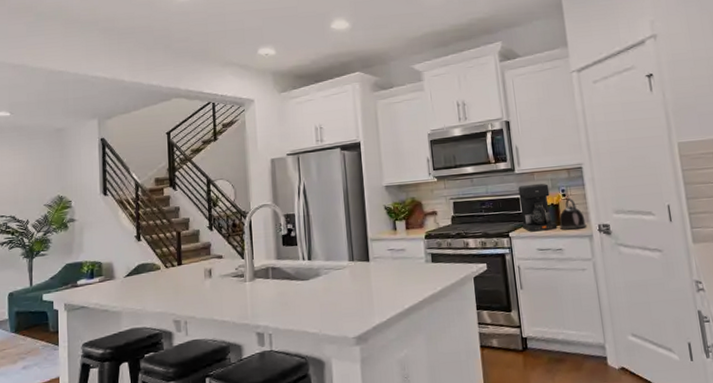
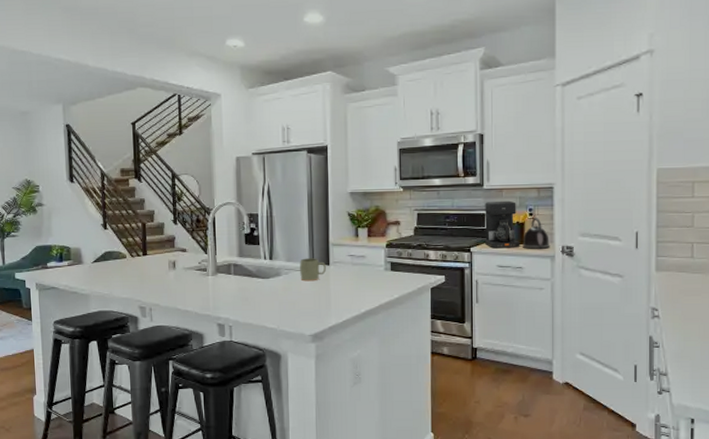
mug: none [339,255,367,280] -> present [300,258,327,282]

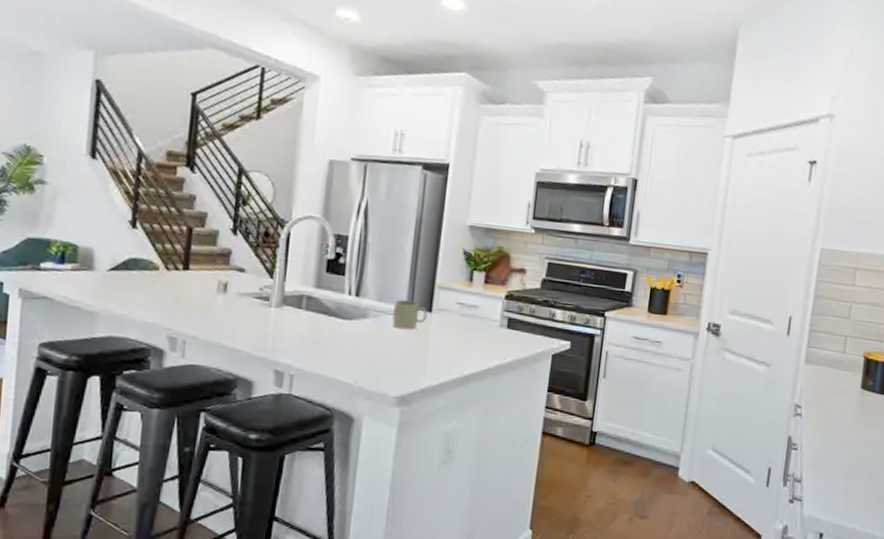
coffee maker: present [485,200,520,249] -> none [622,260,664,318]
kettle: present [523,218,549,250] -> none [665,286,696,325]

